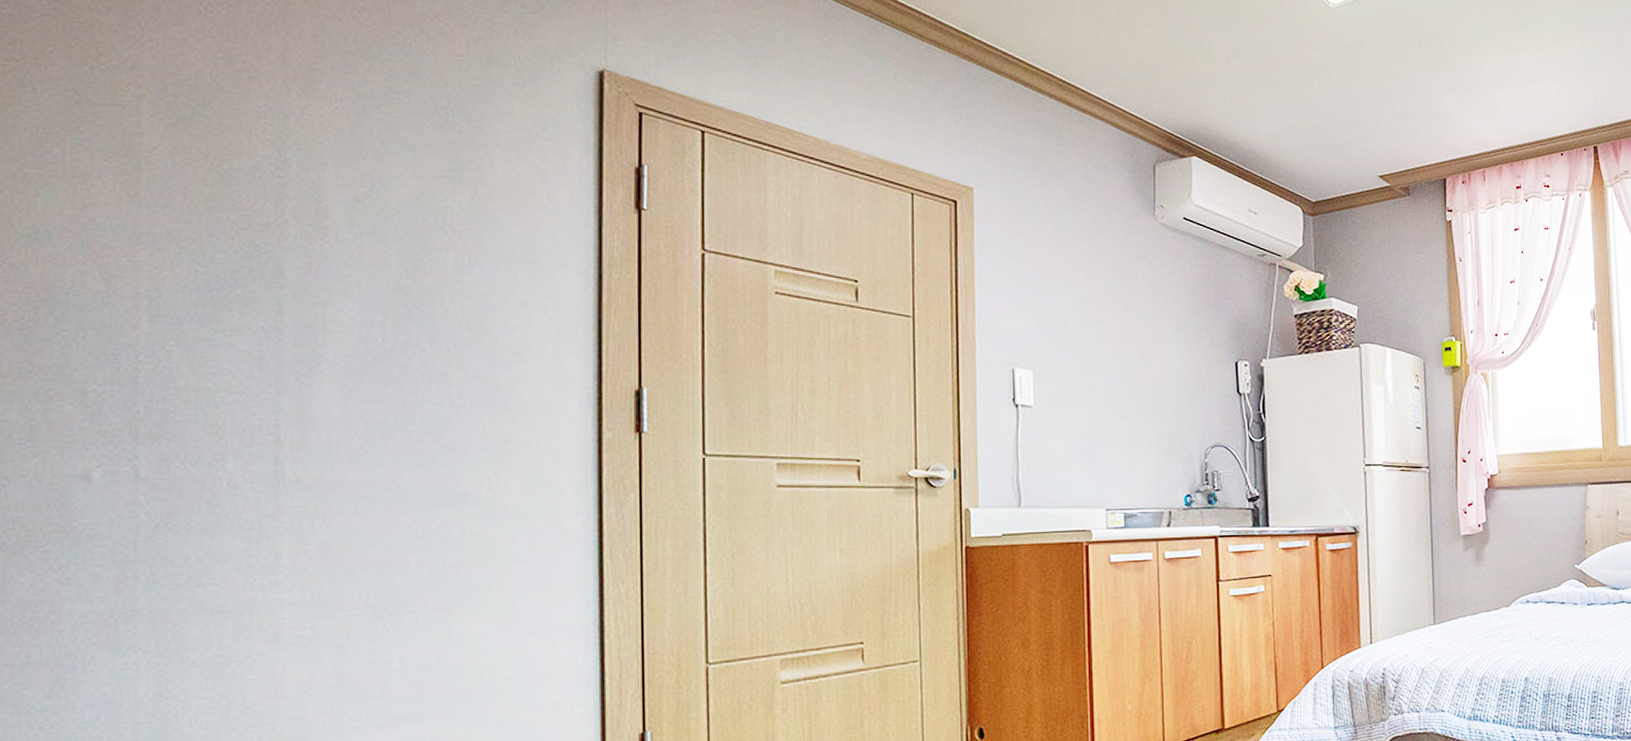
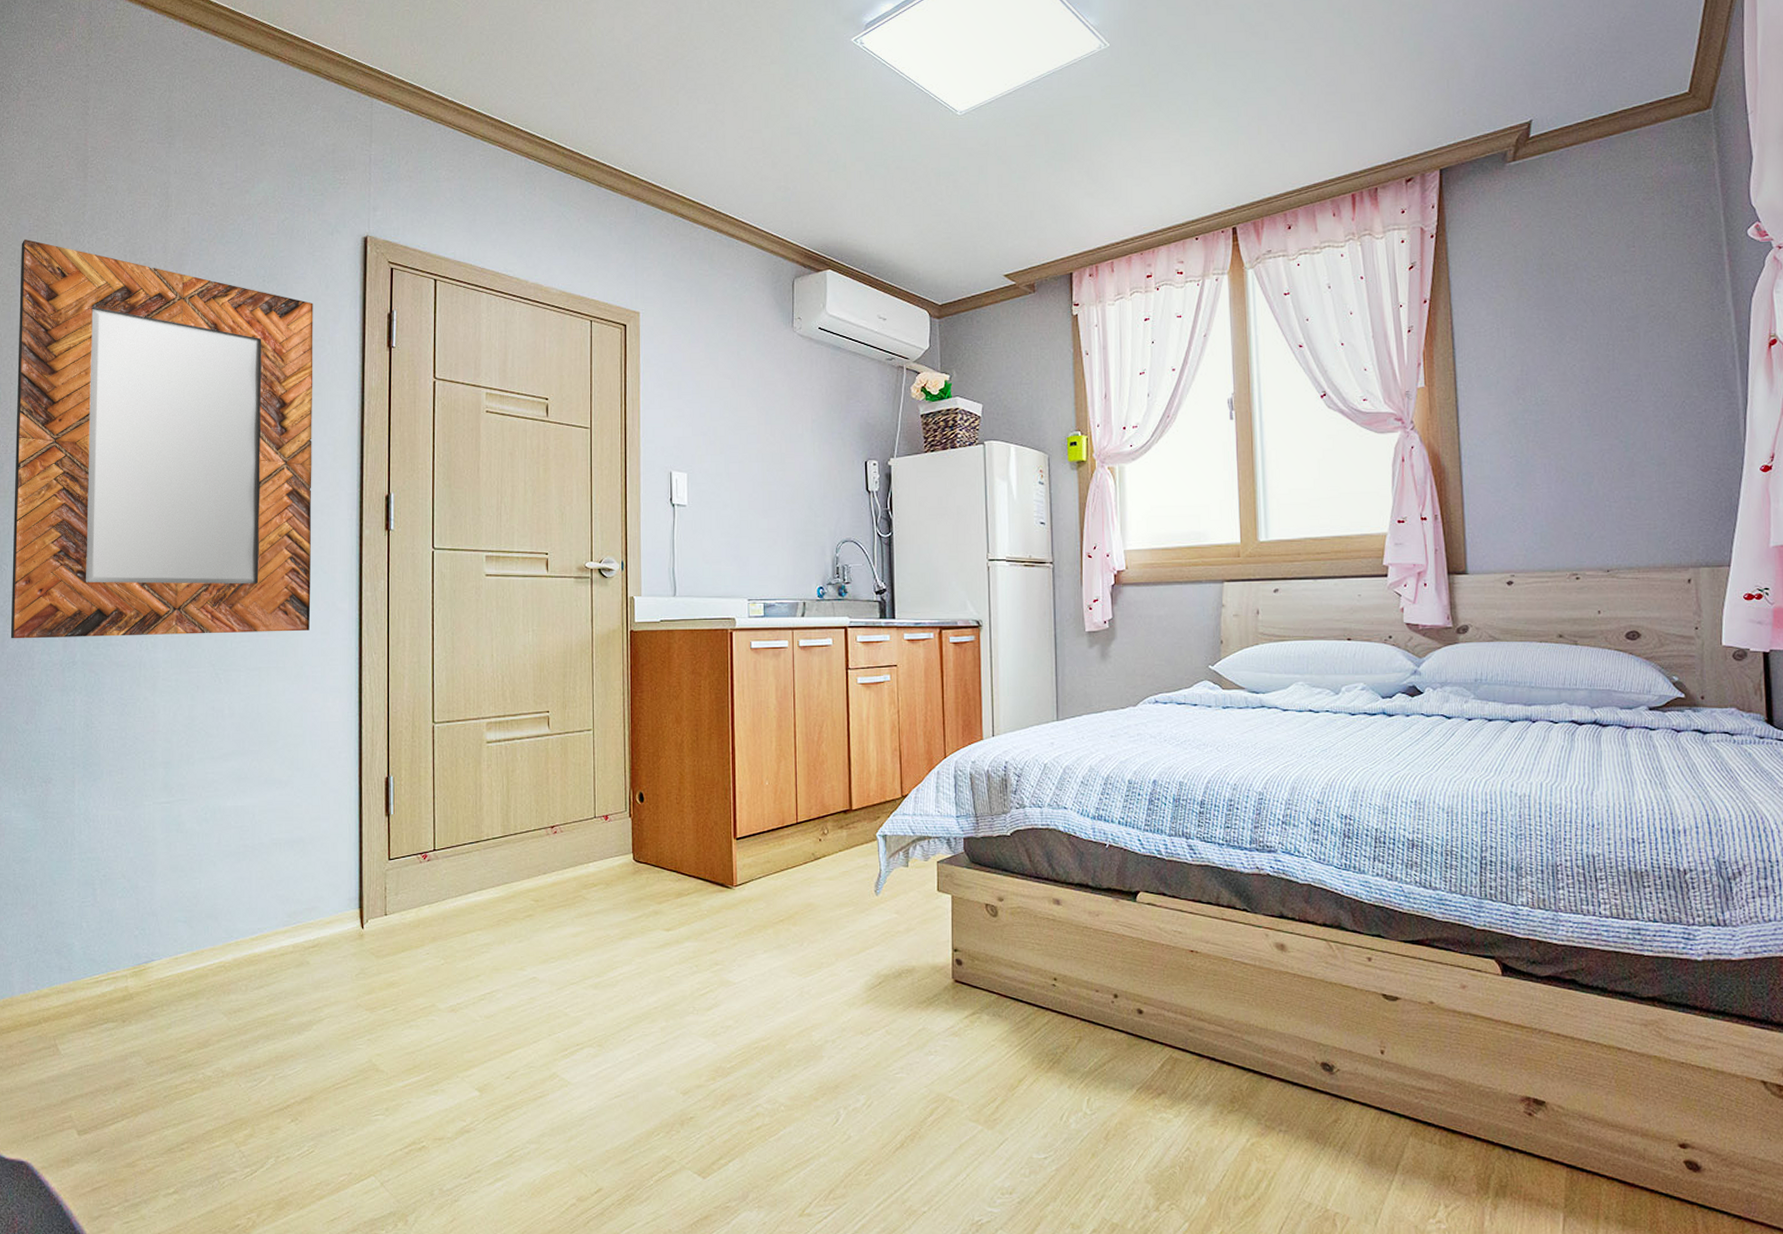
home mirror: none [16,25,526,582] -> present [10,239,313,639]

